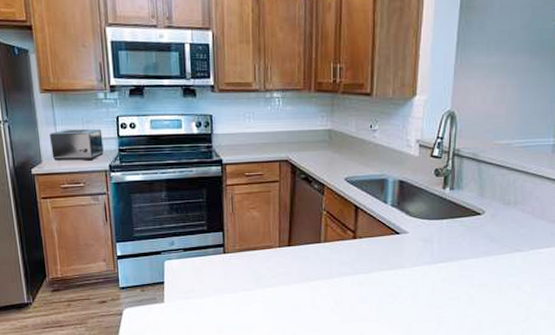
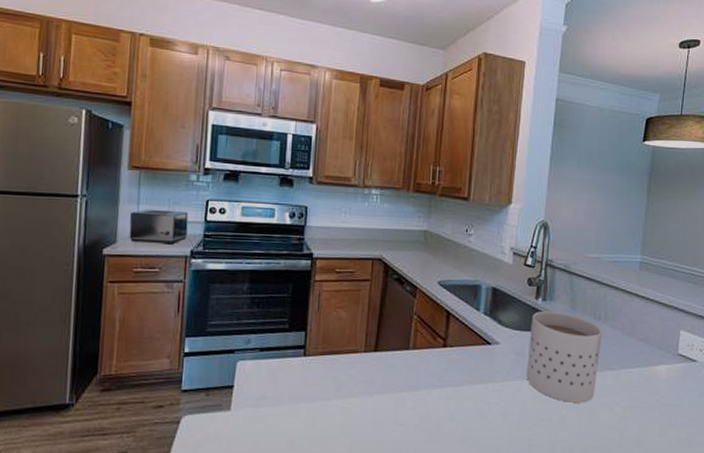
mug: none [435,199,512,283] -> present [526,311,603,403]

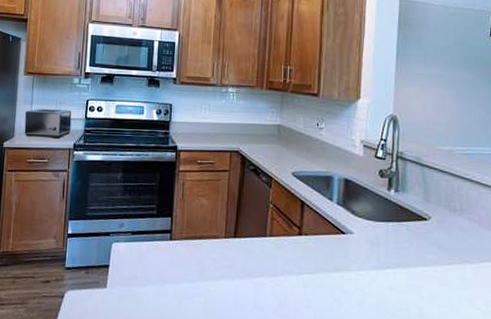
mug: present [526,311,603,403] -> none [382,202,459,296]

